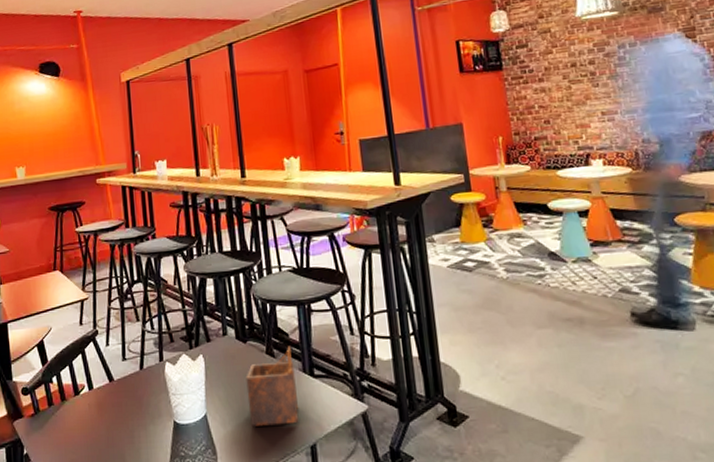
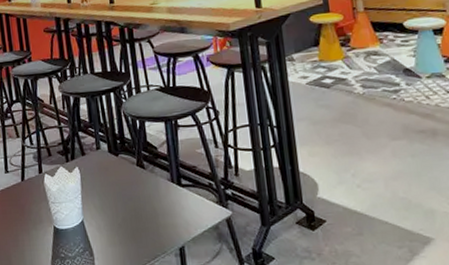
napkin holder: present [246,346,299,426] -> none [118,158,168,231]

